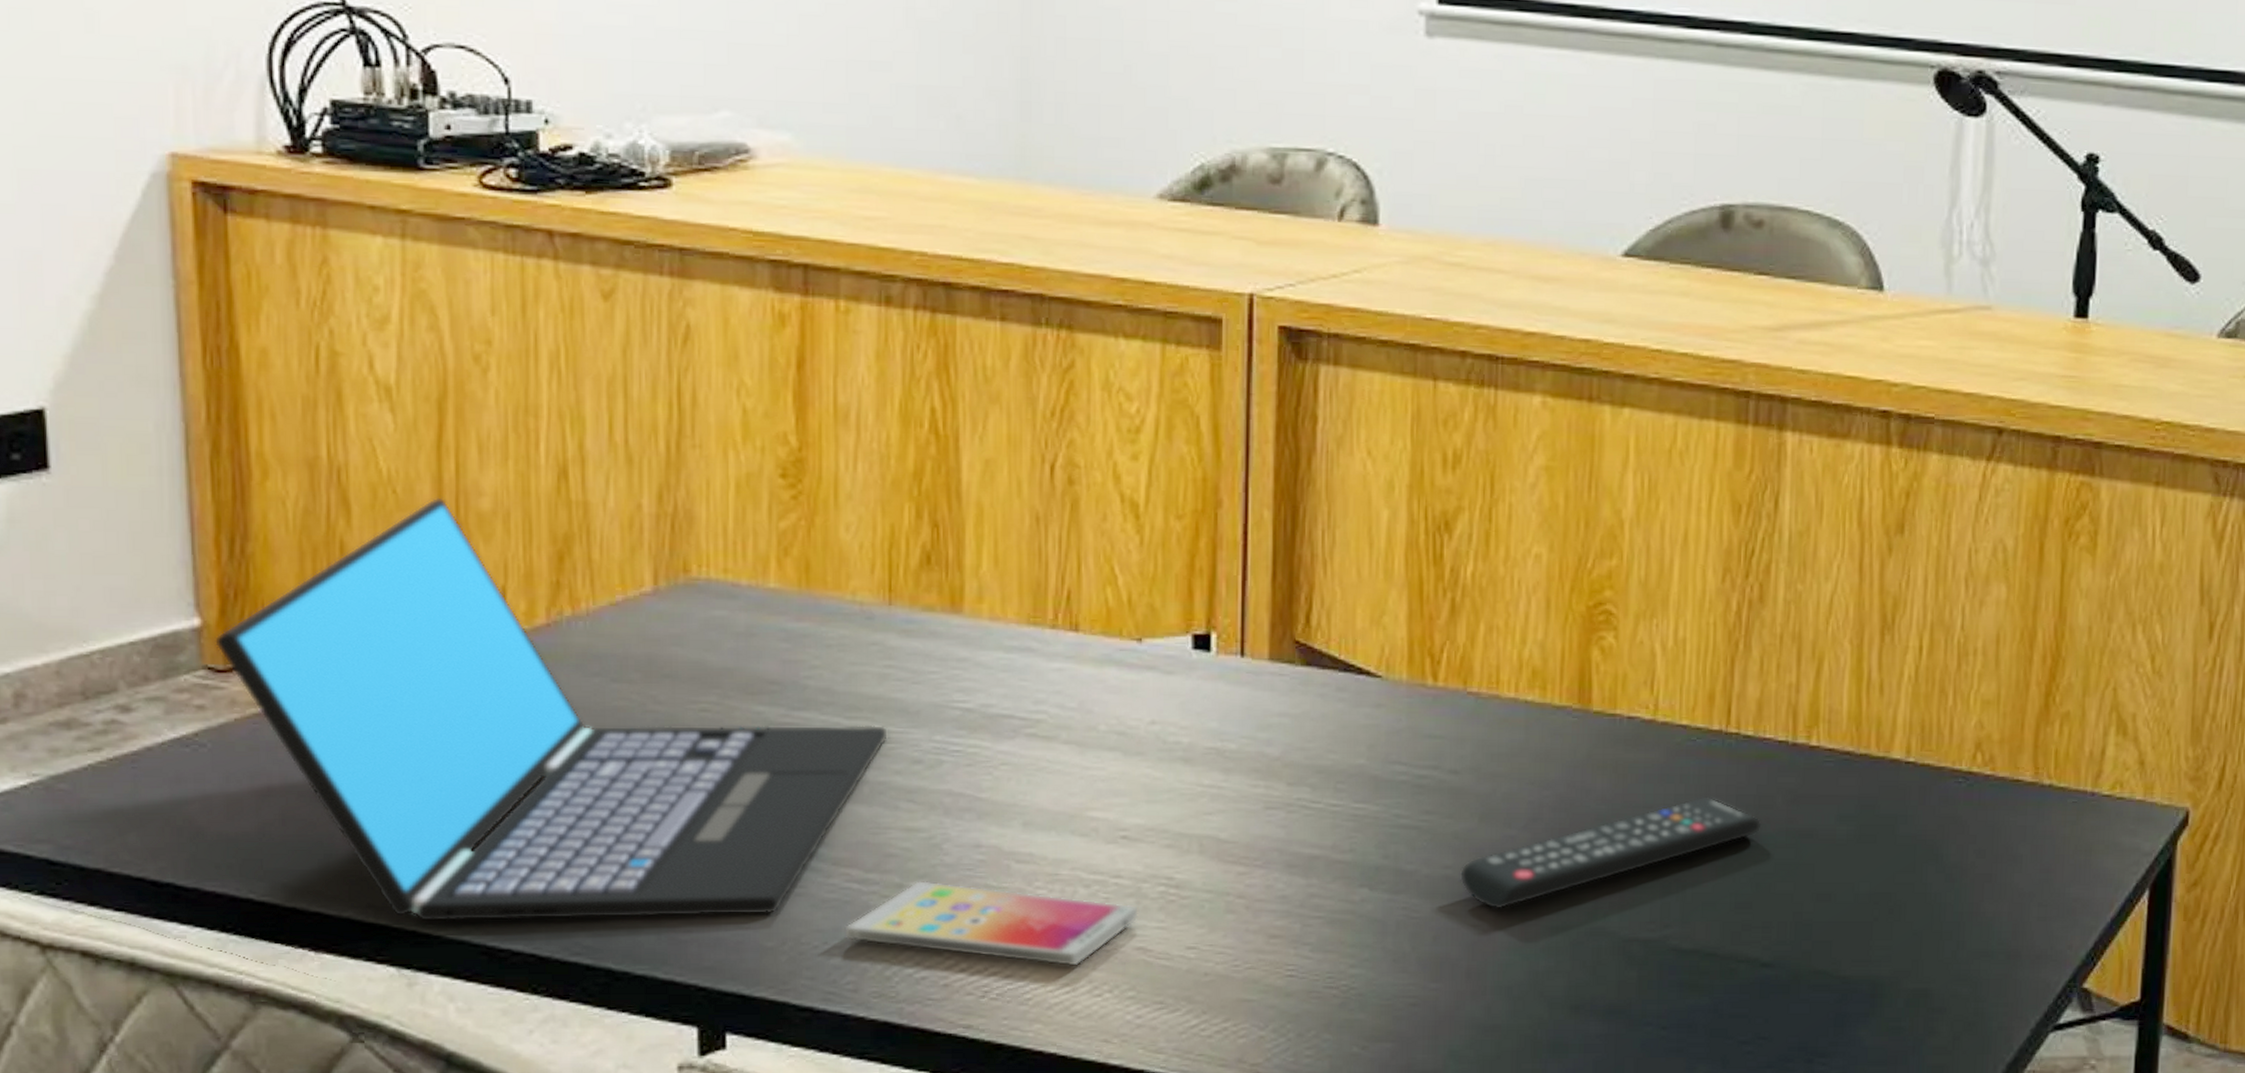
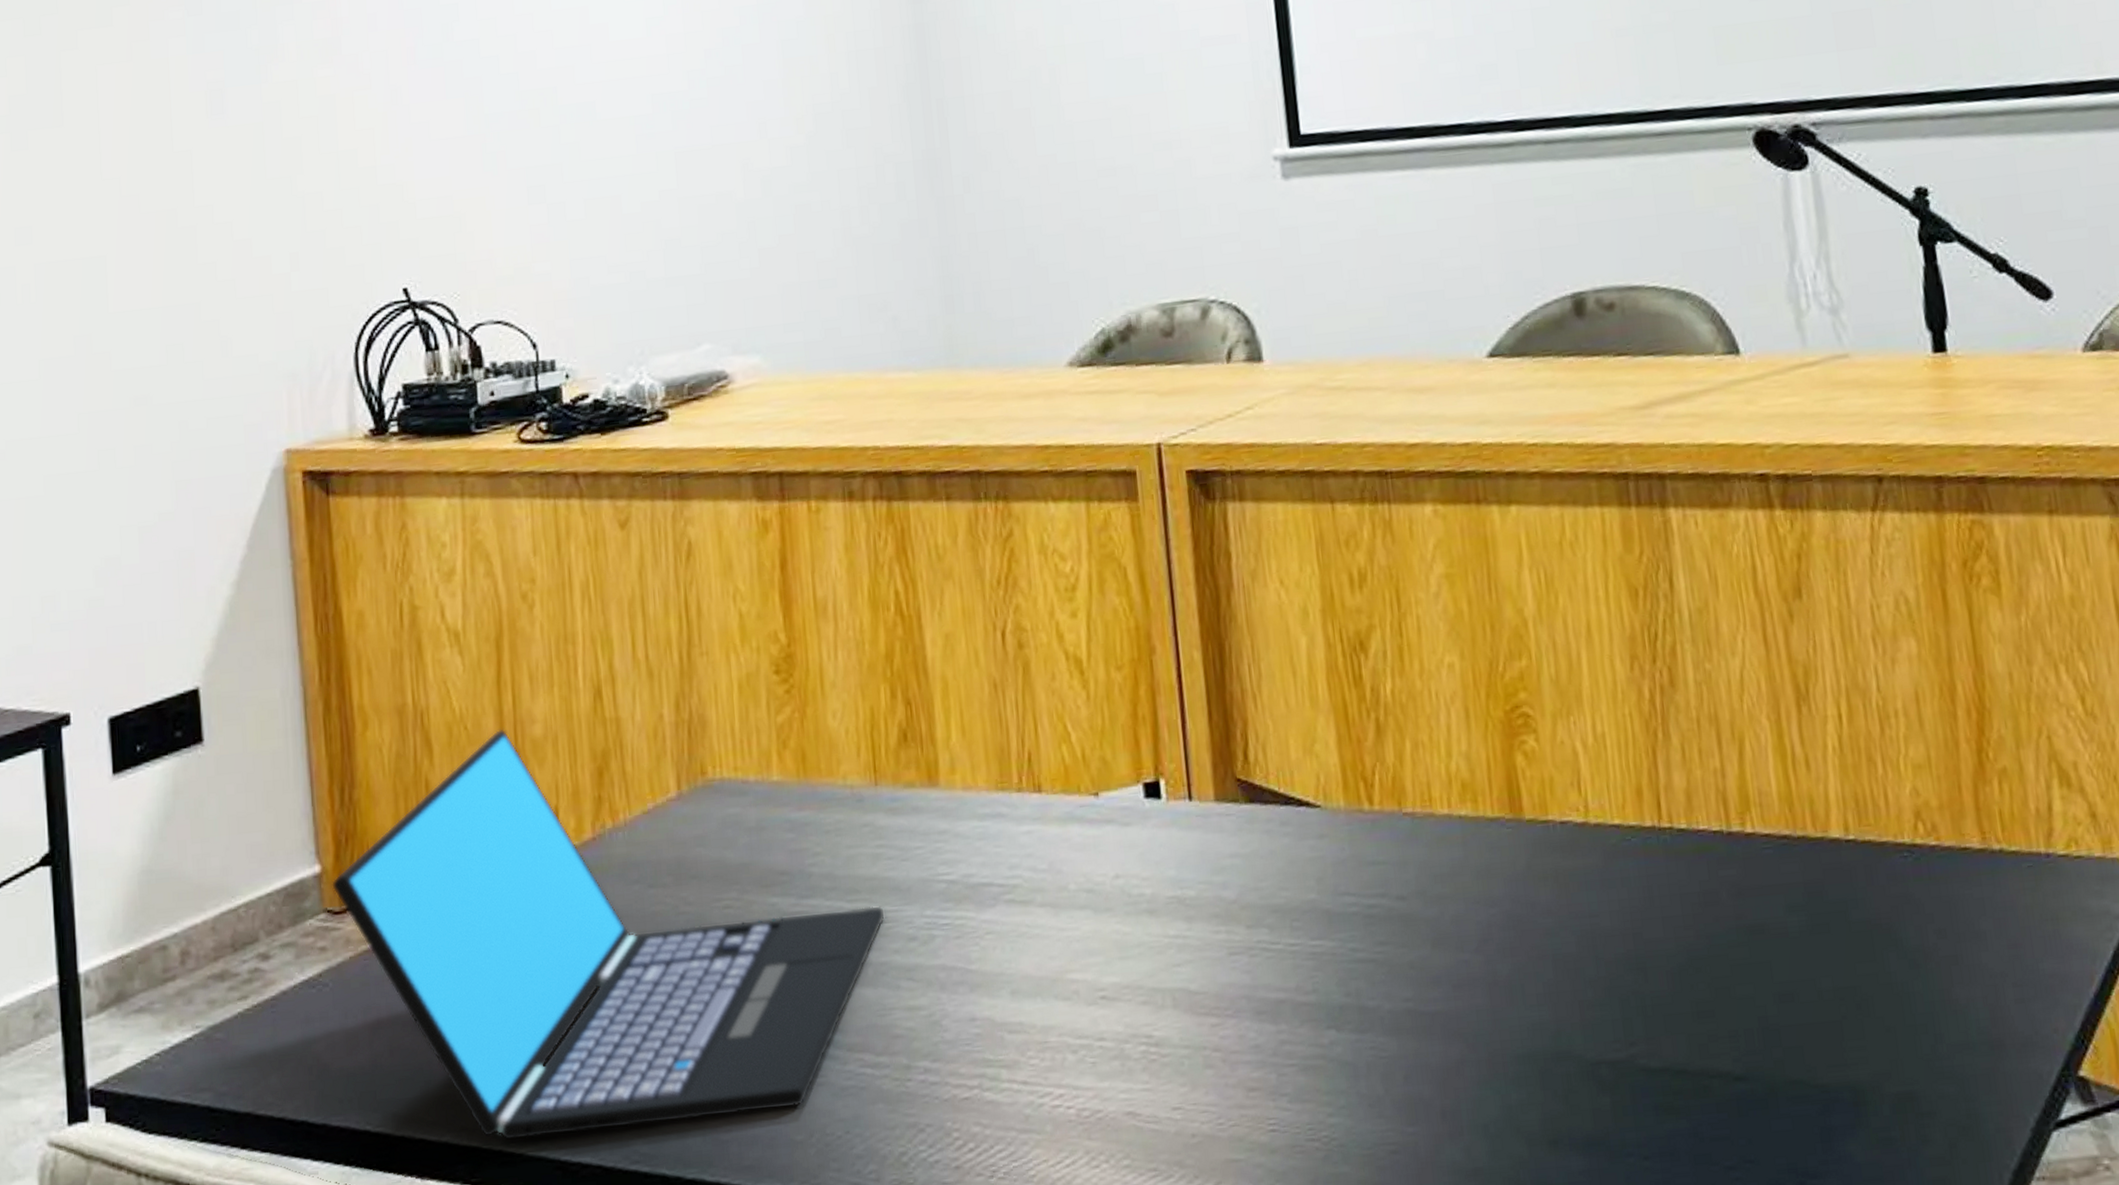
smartphone: present [844,880,1138,966] -> none [863,1059,1125,1138]
remote control: present [1459,796,1762,909] -> none [1420,898,1711,1041]

